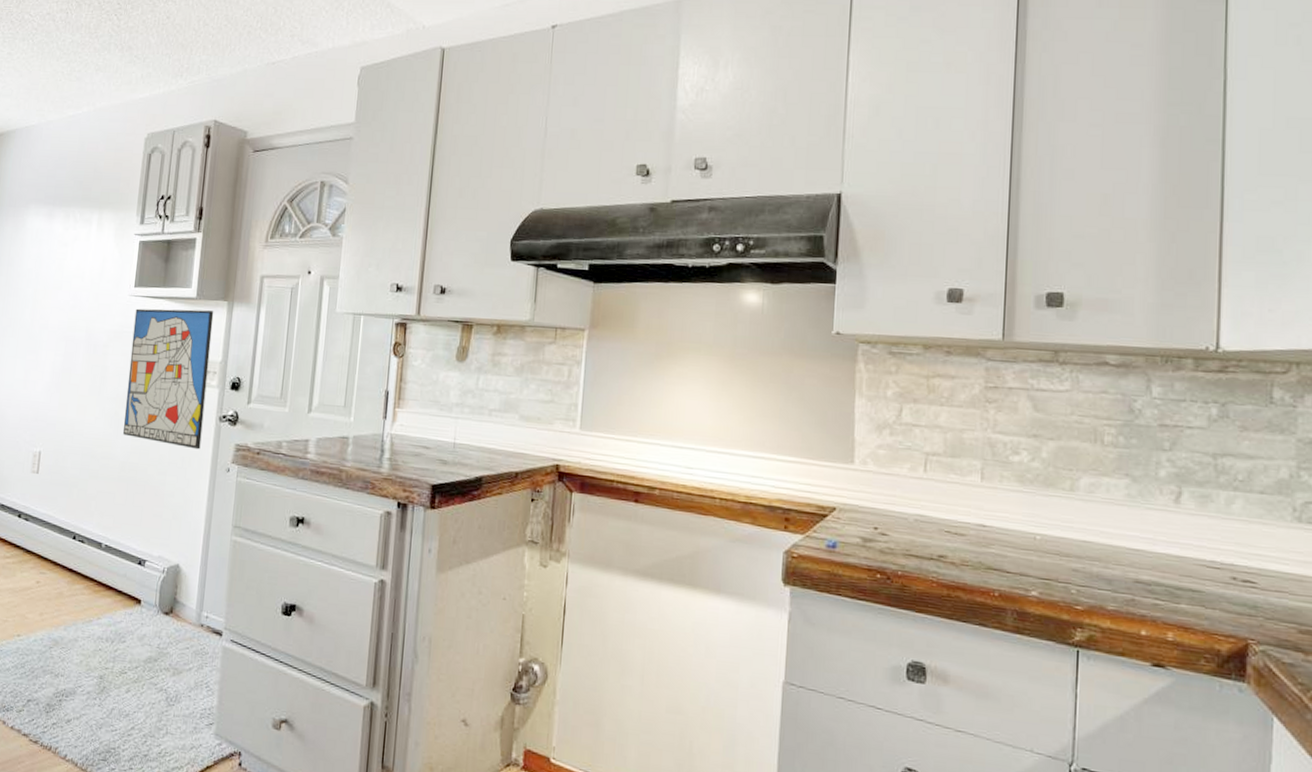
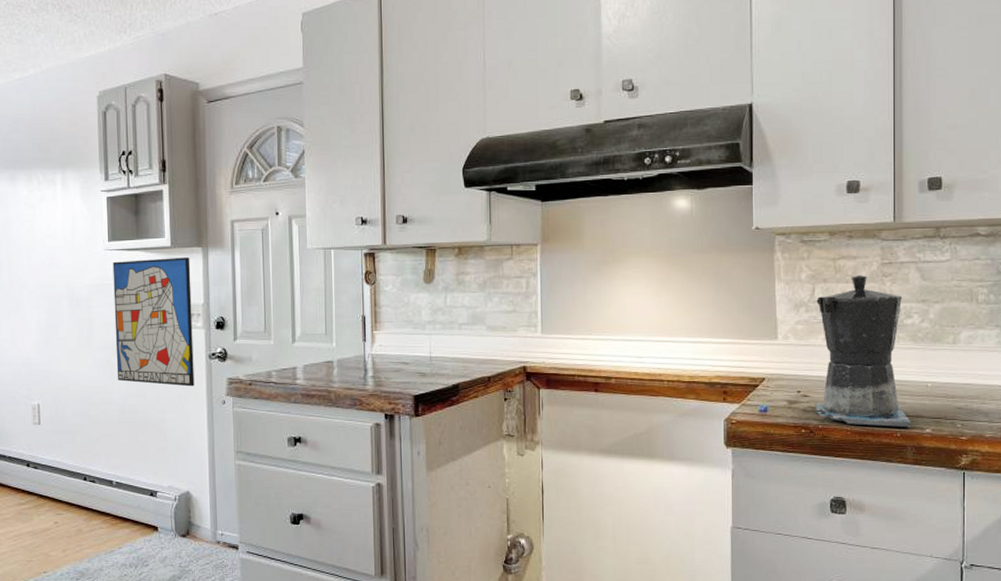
coffee maker: none [895,398,1013,586] -> present [815,275,911,427]

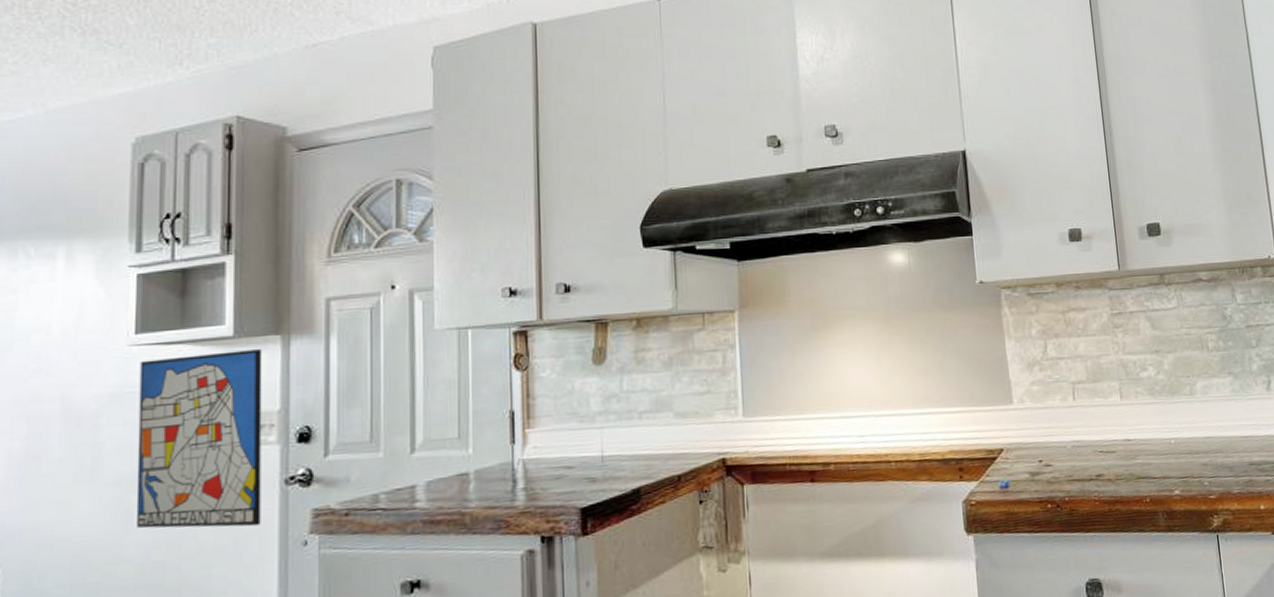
coffee maker: present [815,275,911,427] -> none [1049,328,1159,494]

